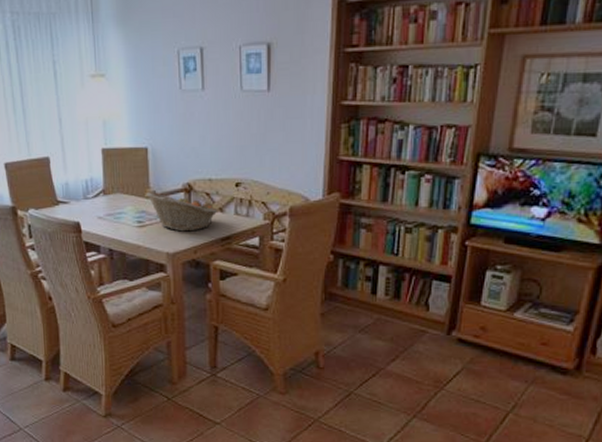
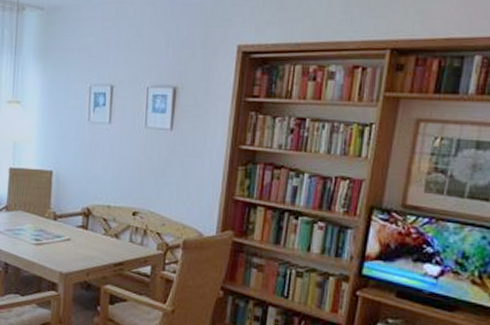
fruit basket: present [146,192,218,232] -> none [46,212,114,254]

